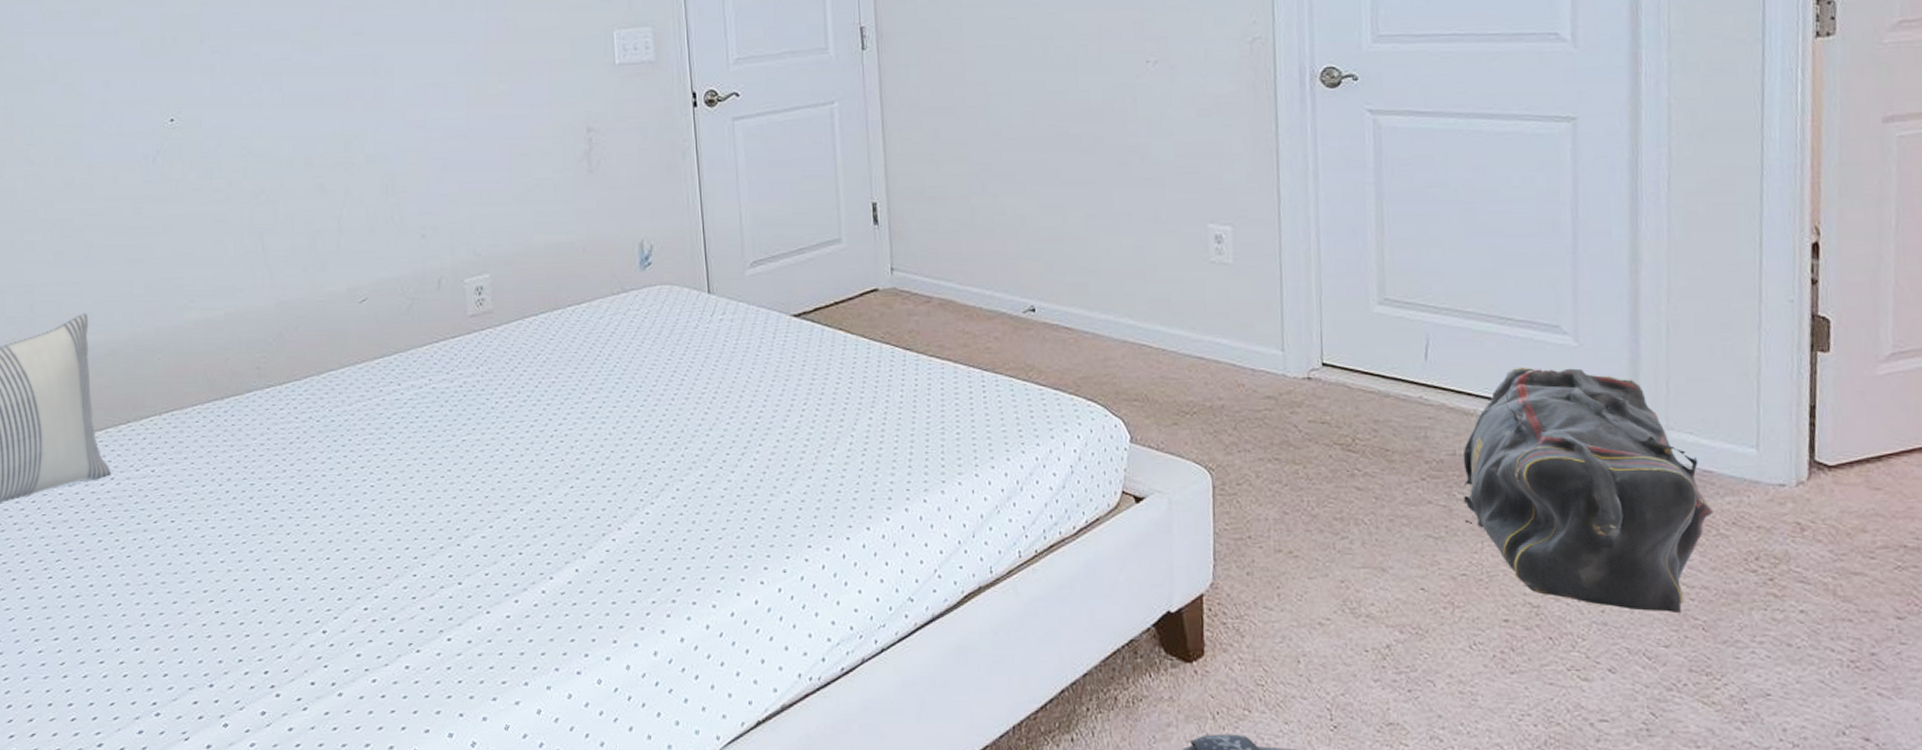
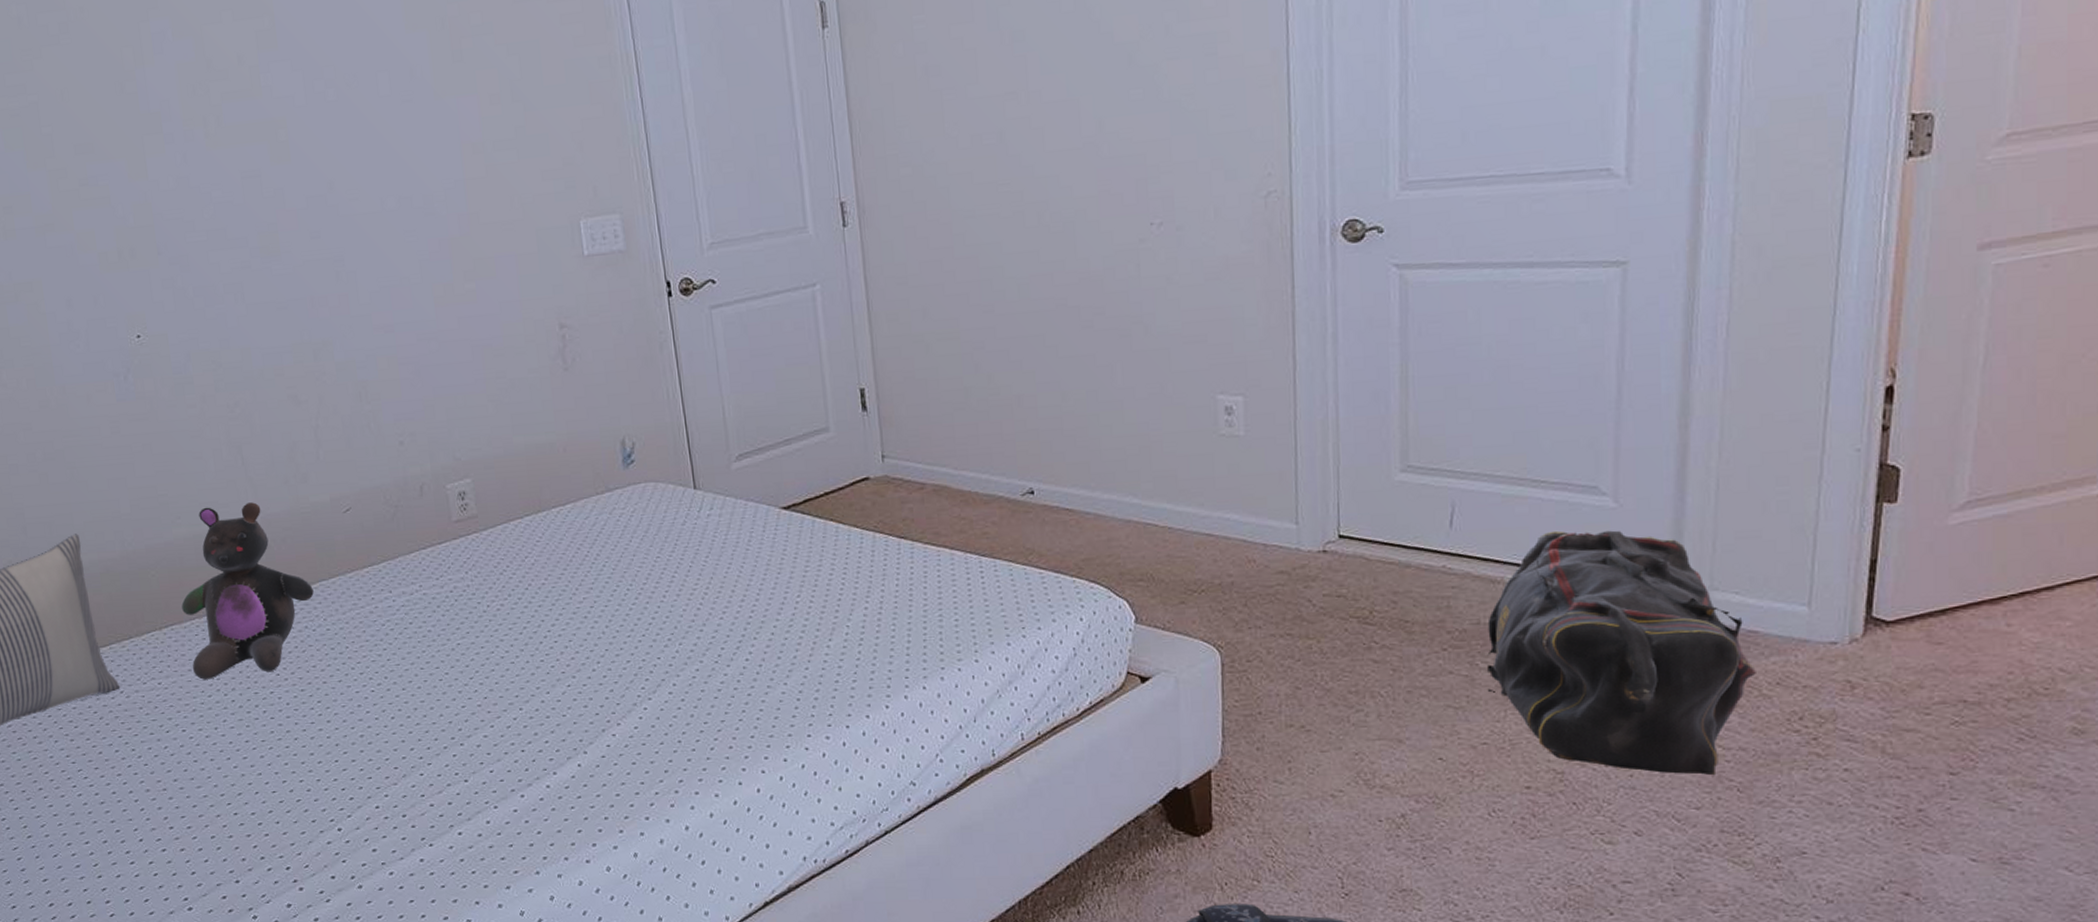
stuffed bear: none [185,289,322,468] -> present [181,502,314,680]

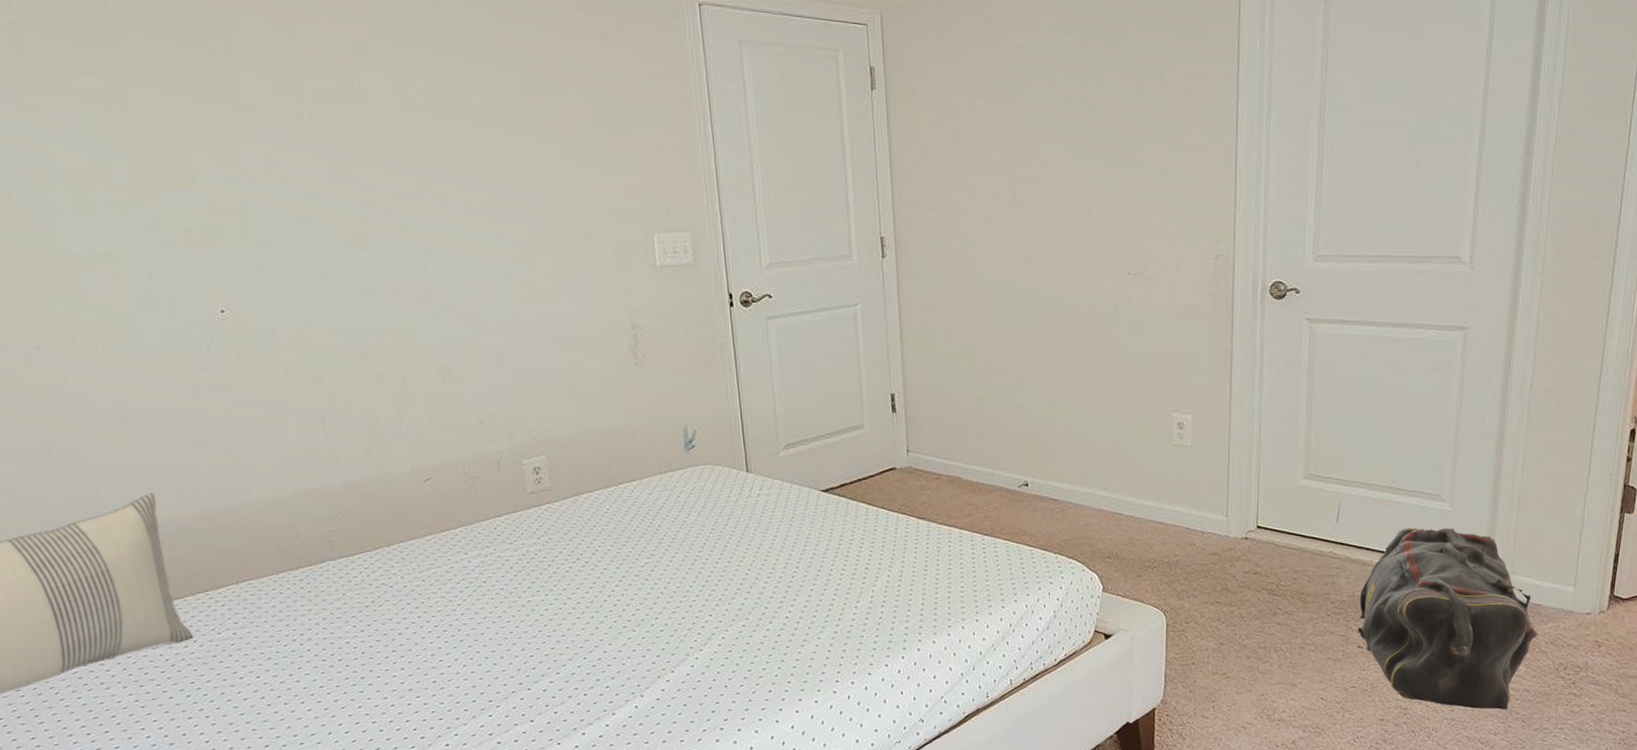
stuffed bear: present [181,502,314,680] -> none [259,469,392,631]

